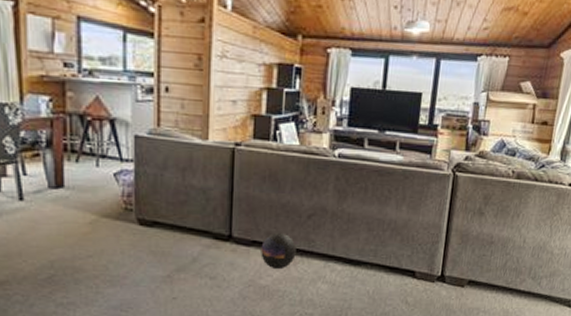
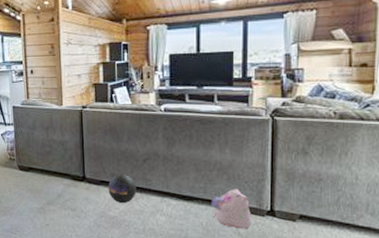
plush toy: none [380,251,422,297] -> present [211,188,252,229]

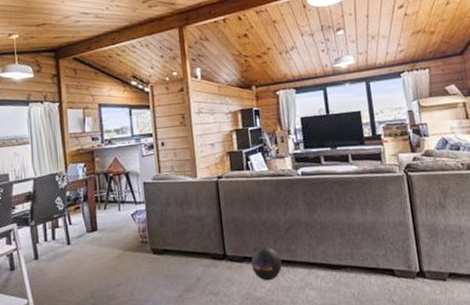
plush toy: present [211,188,252,229] -> none [359,250,404,296]

